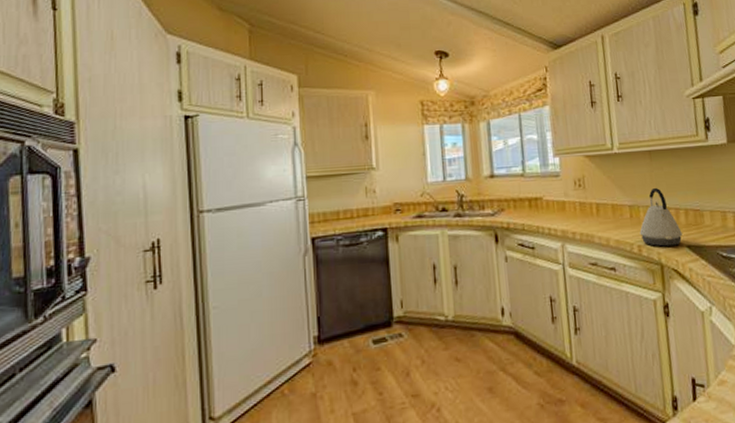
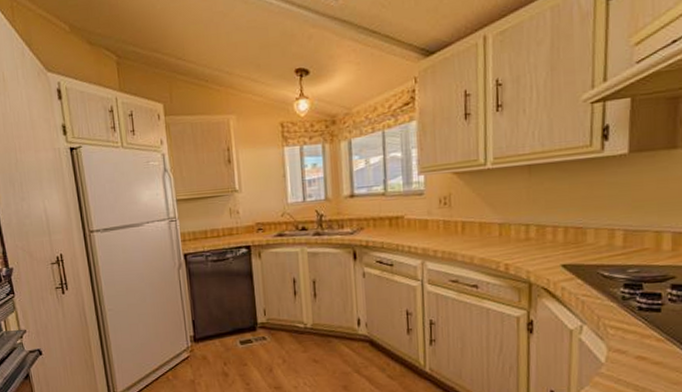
kettle: present [639,187,683,247] -> none [508,204,558,265]

